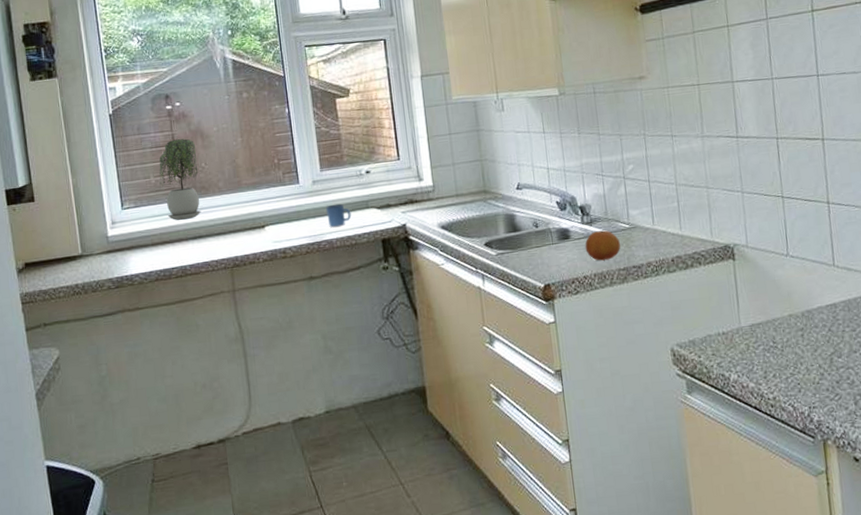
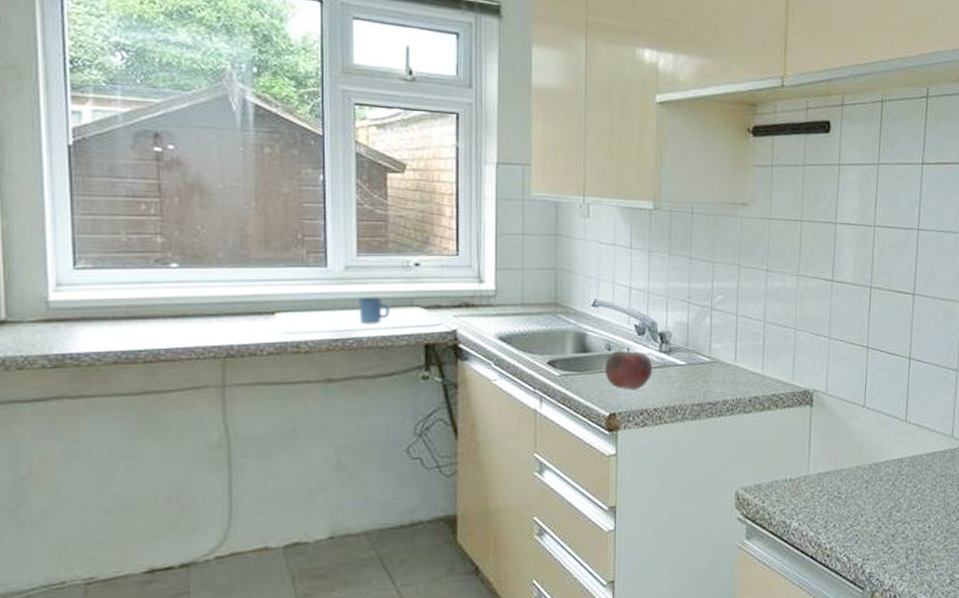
potted plant: present [159,138,201,221] -> none [133,191,191,293]
fruit: none [535,222,578,262] -> present [605,346,653,391]
fruit: present [585,230,621,261] -> none [660,361,699,394]

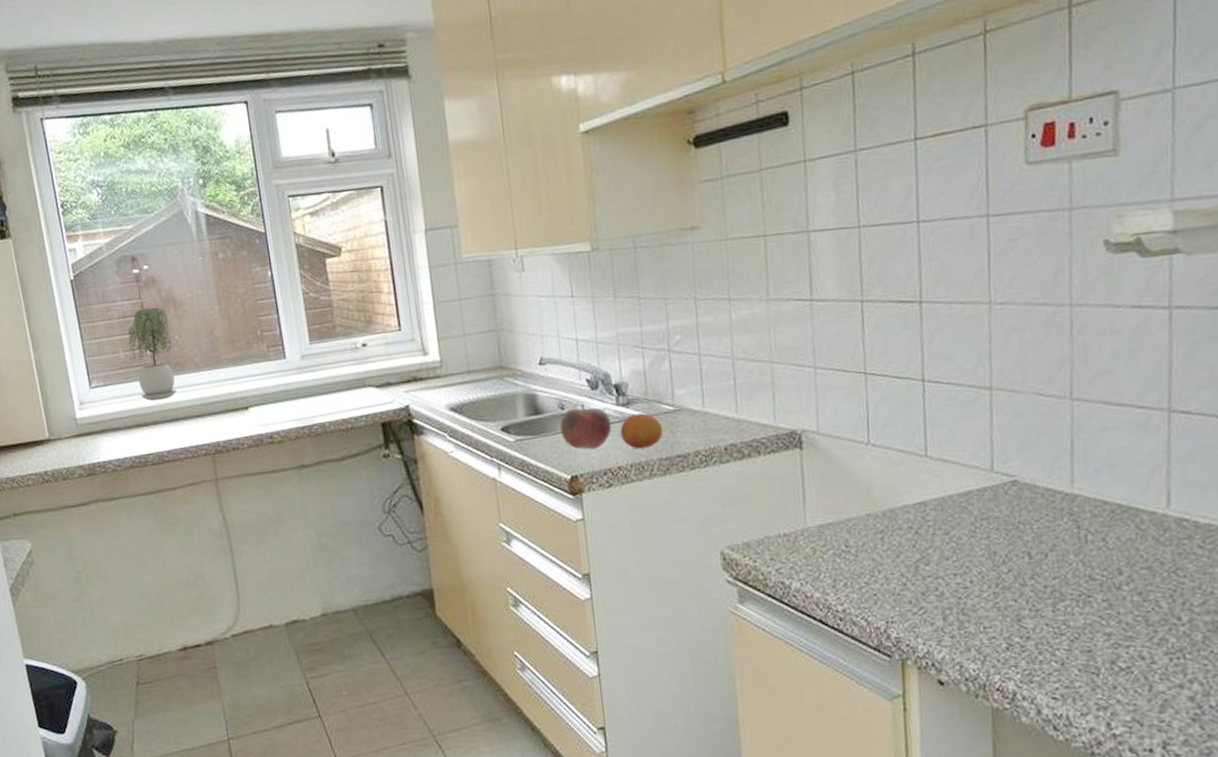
potted plant: none [133,191,191,293] -> present [128,307,177,402]
mug: present [359,297,390,324] -> none [317,381,347,410]
fruit: none [660,361,699,394] -> present [620,413,664,449]

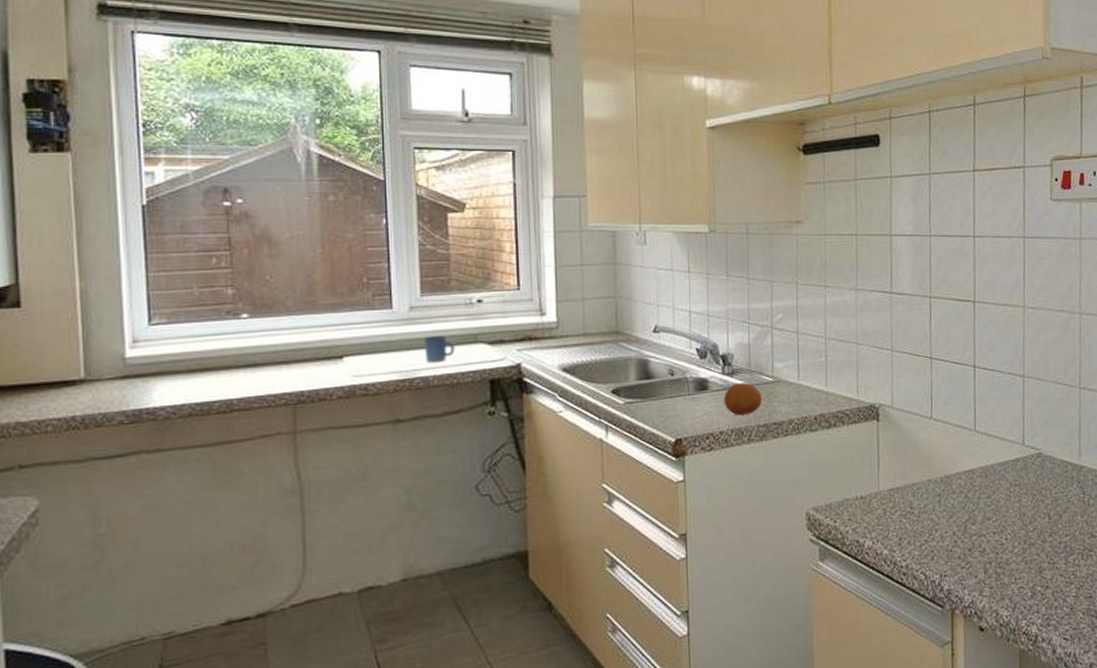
potted plant: present [128,307,177,402] -> none [205,244,260,344]
mug: none [317,381,347,410] -> present [424,335,455,364]
fruit: present [560,403,612,450] -> none [669,370,717,415]

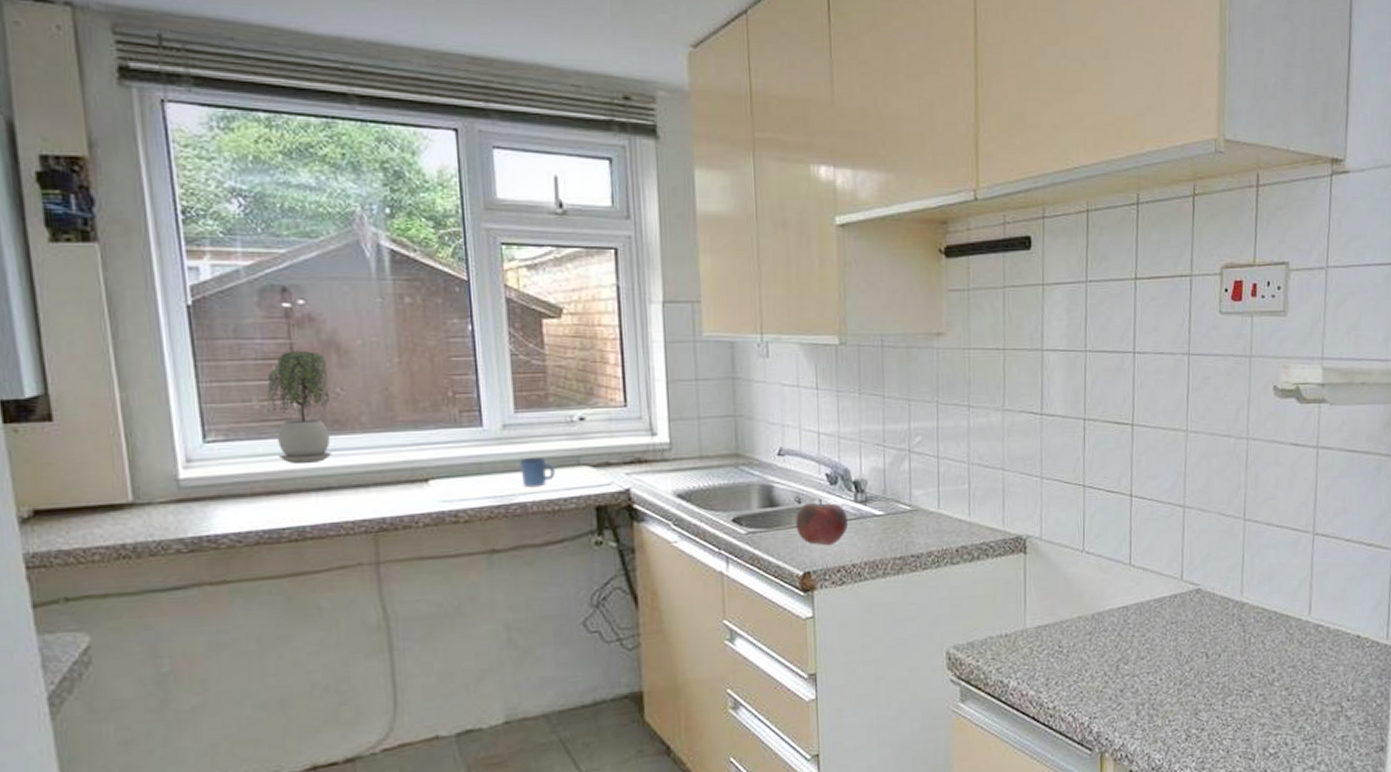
potted plant: none [205,244,260,344] -> present [266,351,332,465]
fruit: none [669,370,717,415] -> present [796,497,849,546]
fruit: present [724,382,763,416] -> none [856,511,899,547]

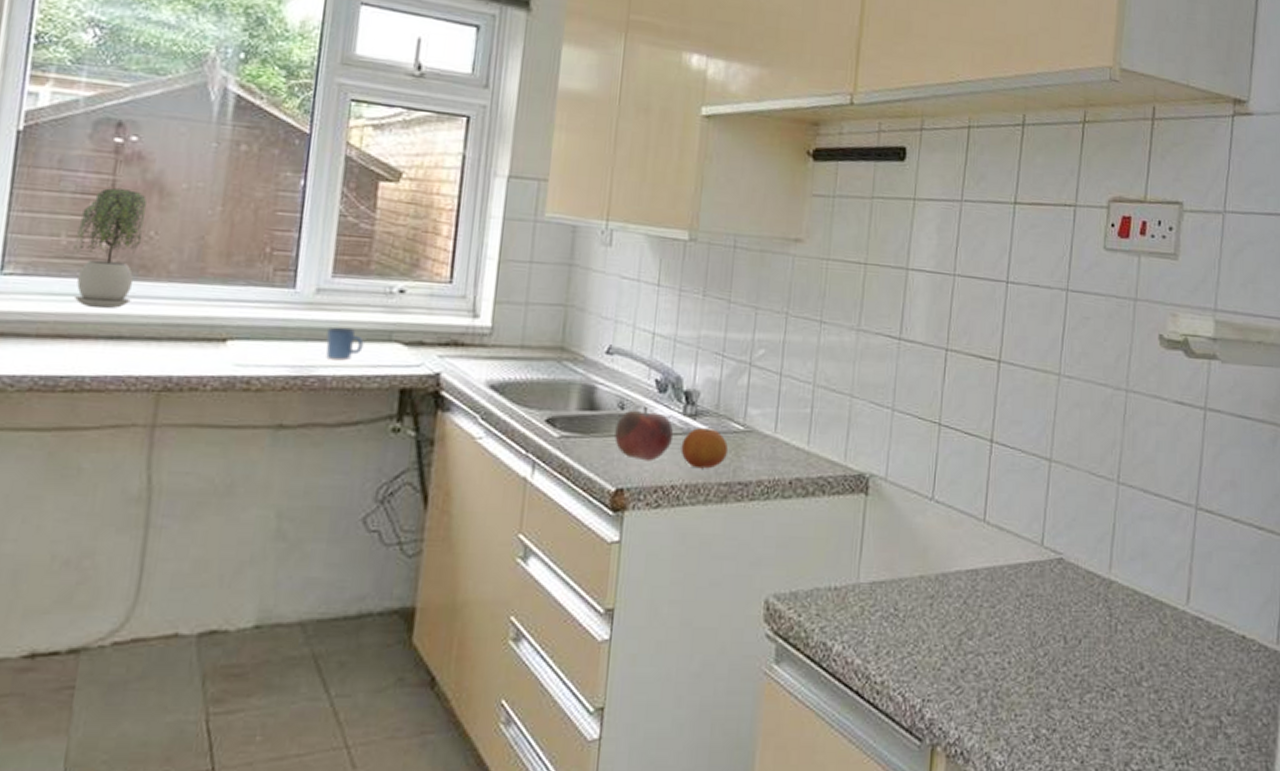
fruit: none [856,511,899,547] -> present [680,428,729,469]

